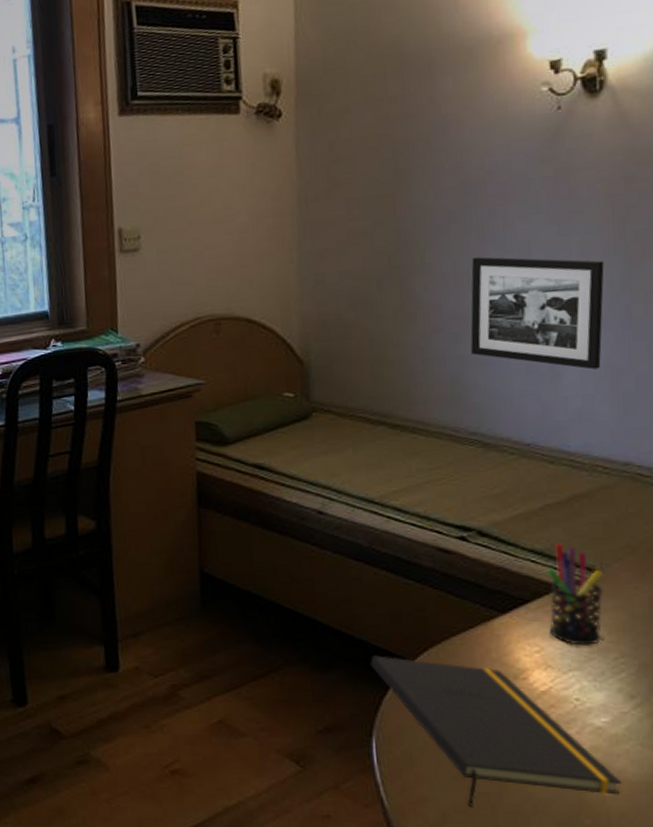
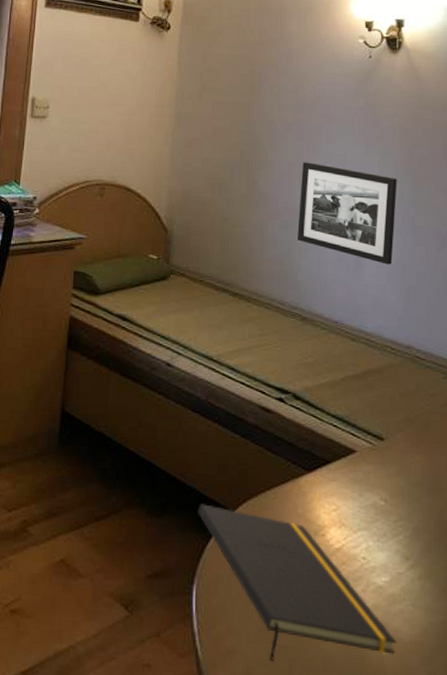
pen holder: present [547,543,603,645] -> none [345,412,388,507]

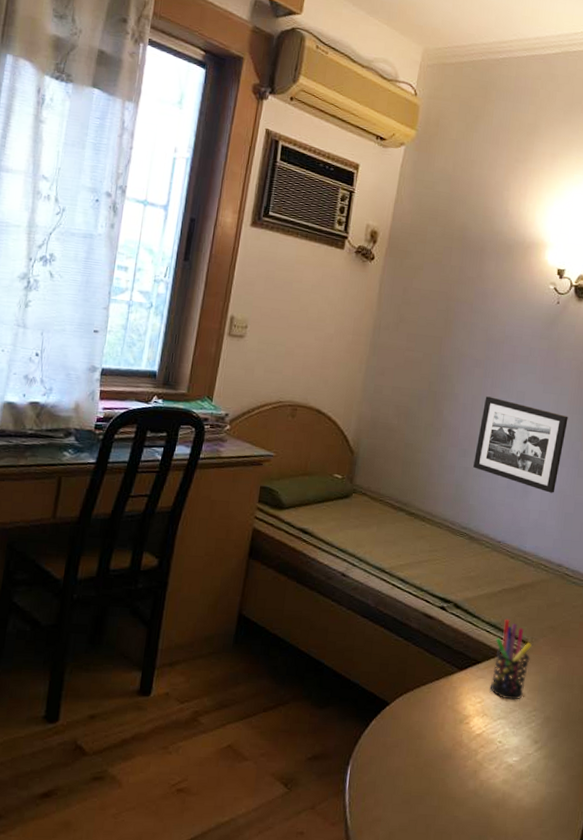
notepad: present [198,504,396,661] -> none [358,697,519,827]
pen holder: none [345,412,388,507] -> present [490,620,532,700]

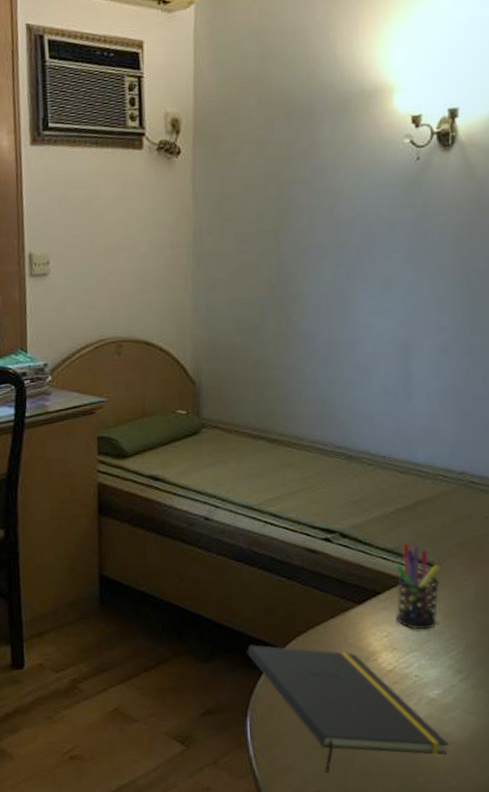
notepad: none [358,697,519,827] -> present [247,645,449,772]
picture frame: present [473,396,568,493] -> none [339,289,450,391]

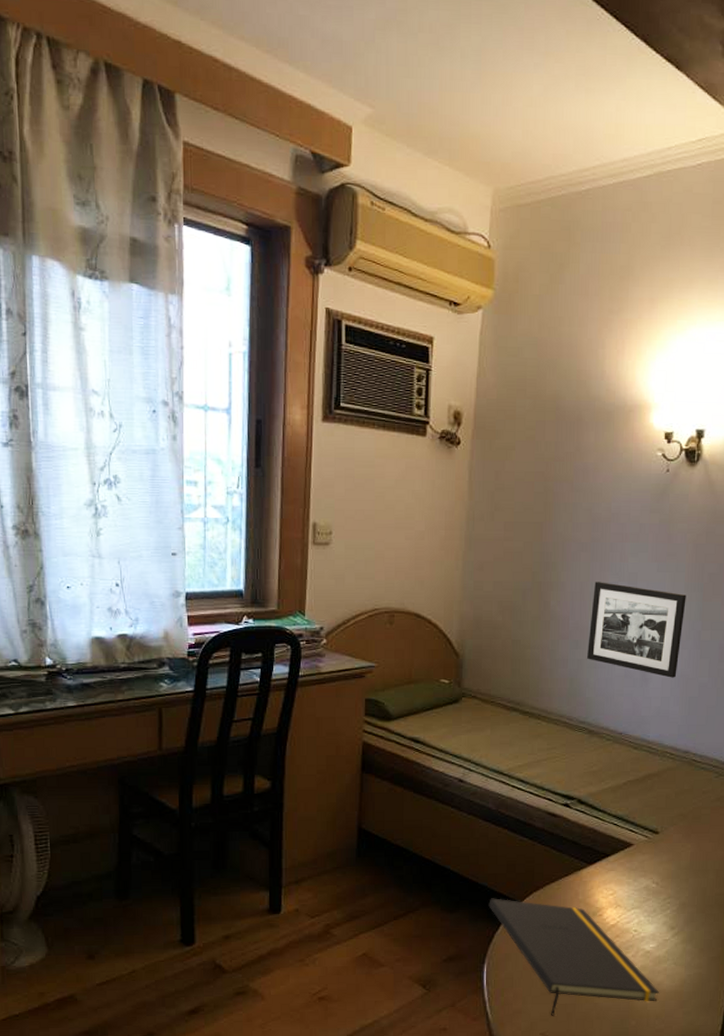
picture frame: none [339,289,450,391] -> present [587,582,686,678]
pen holder: present [395,542,440,630] -> none [621,811,662,889]

